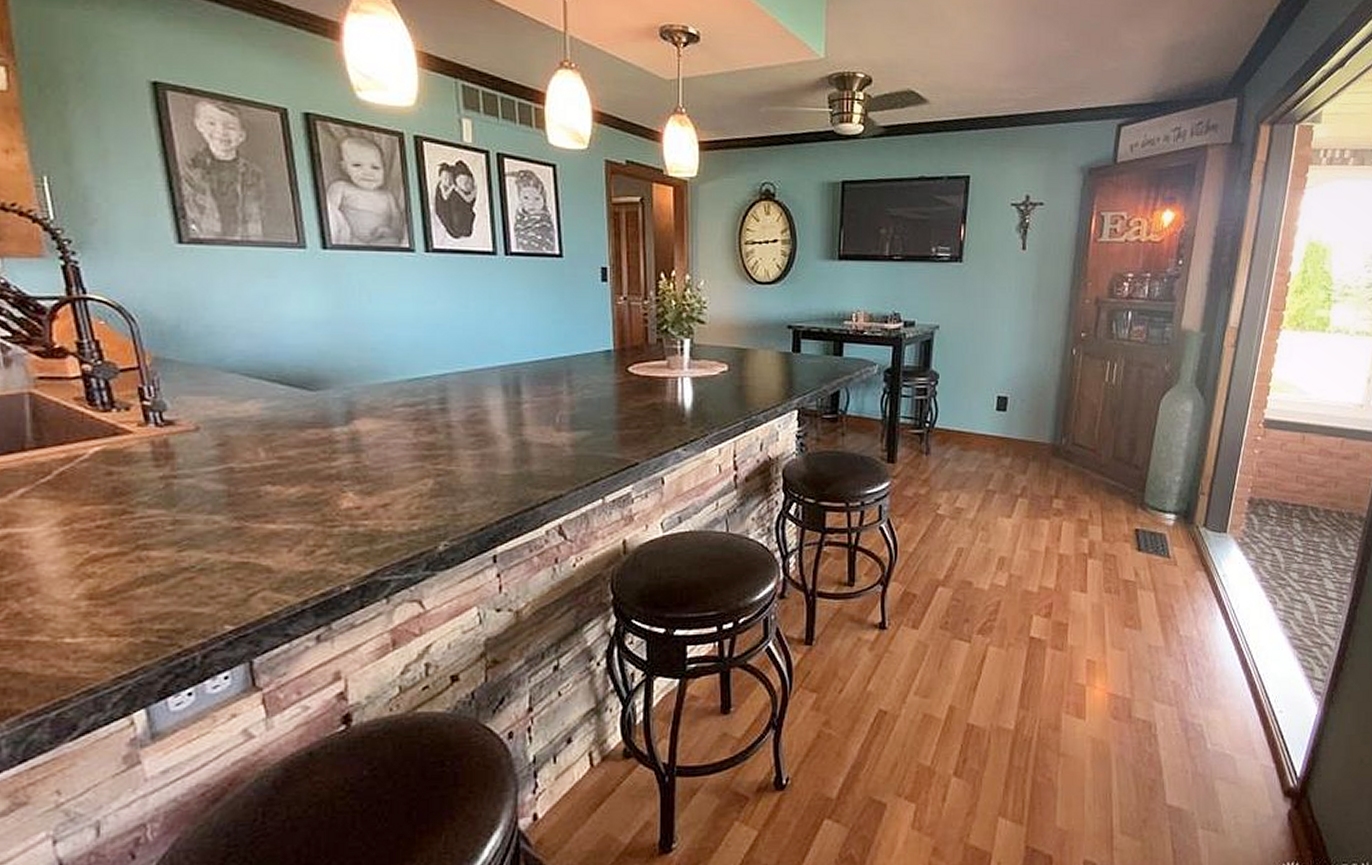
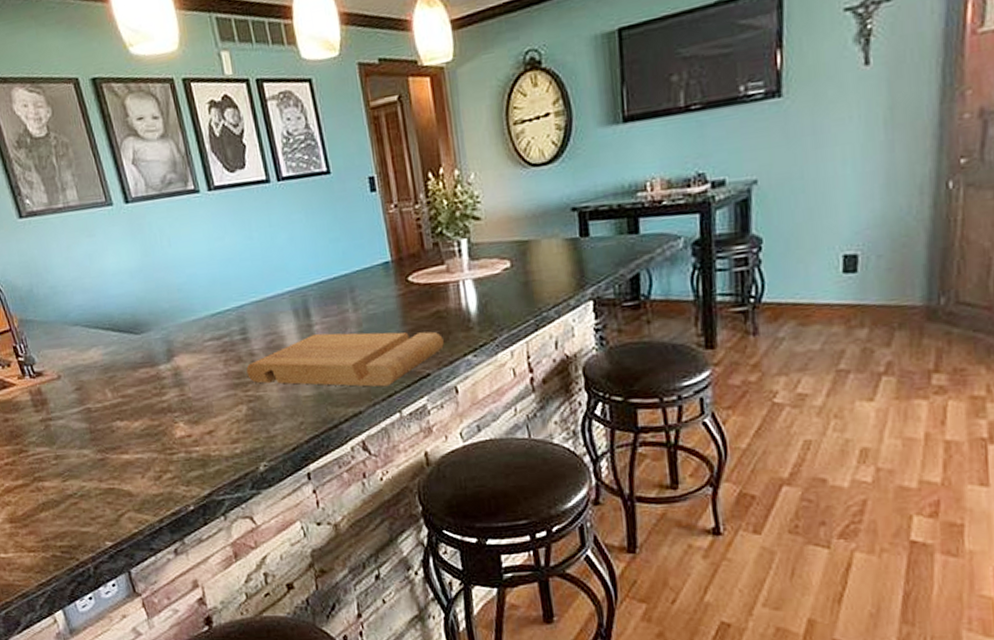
cutting board: none [440,411,656,472] -> present [246,331,444,387]

